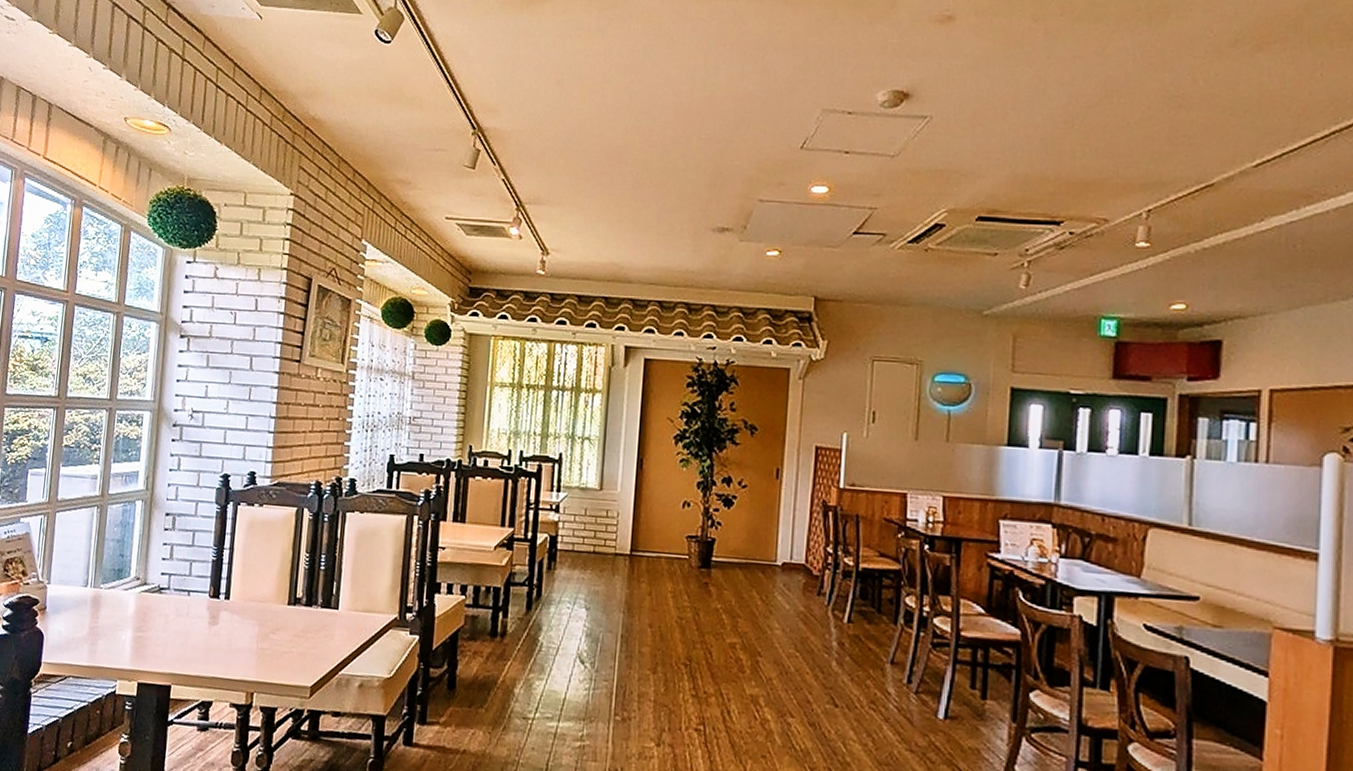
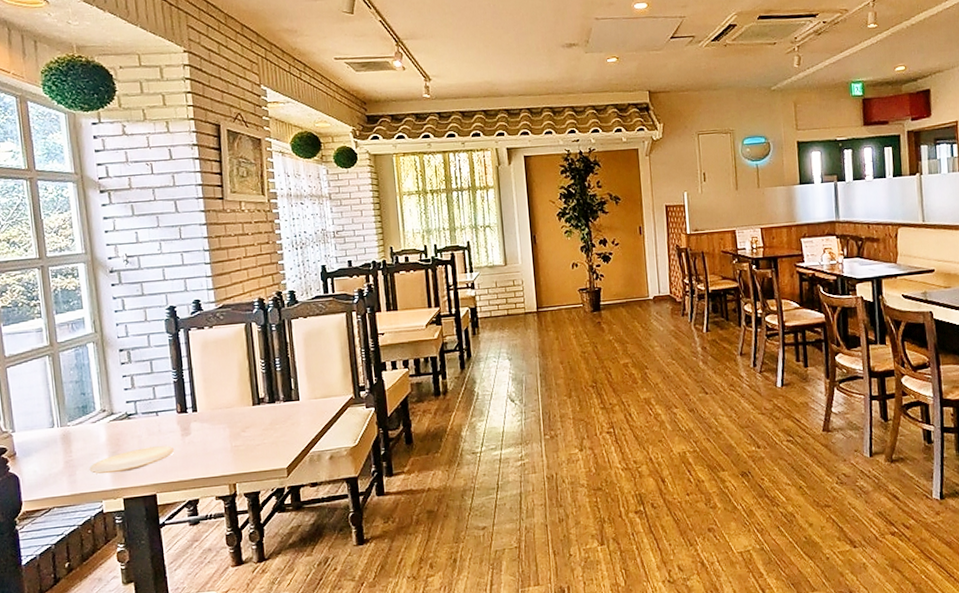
plate: none [111,629,199,653] -> present [89,445,175,474]

